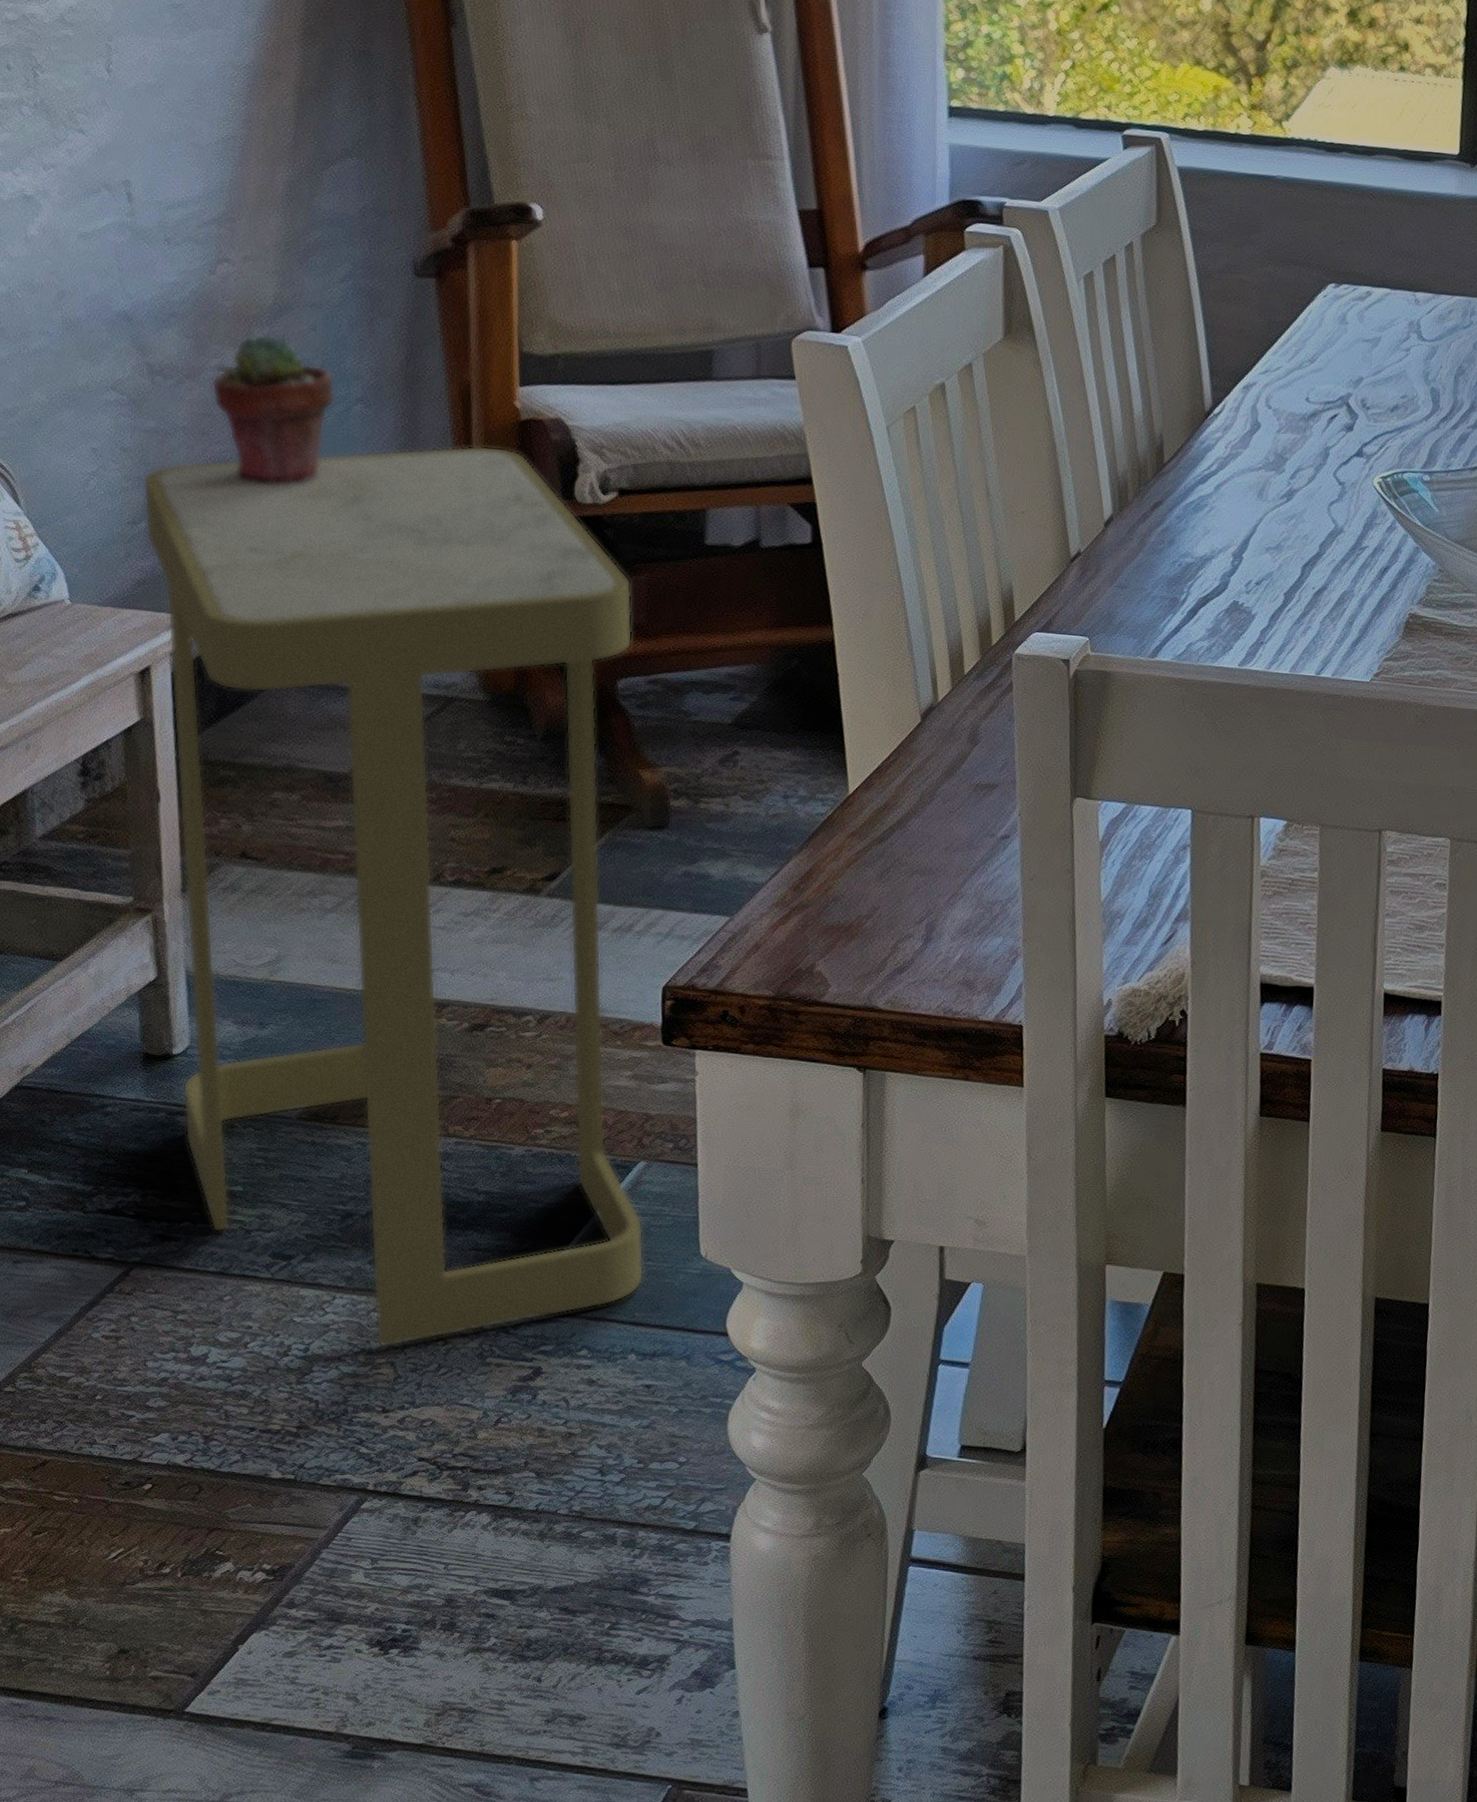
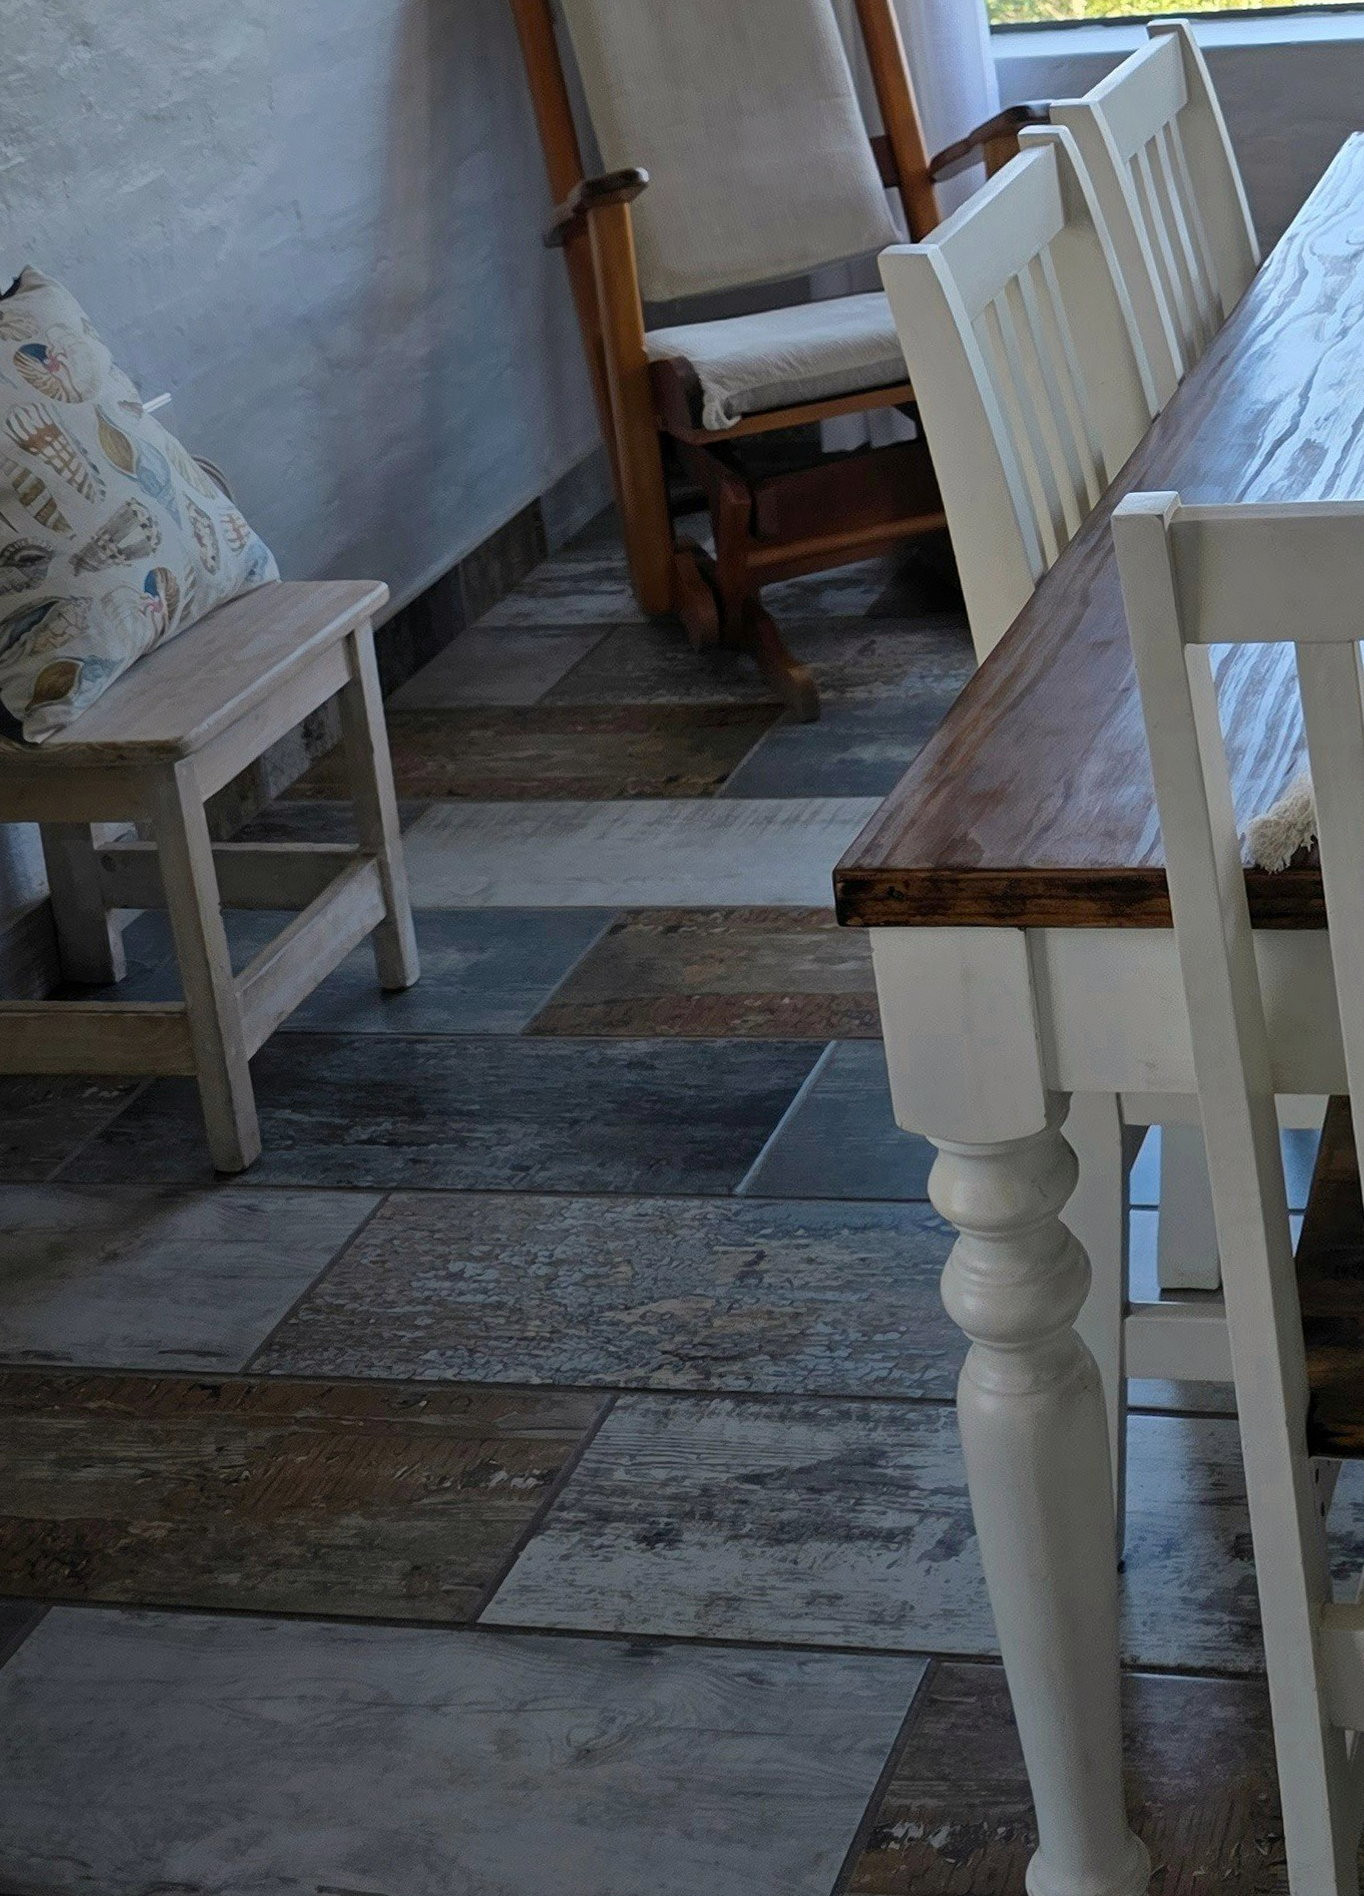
side table: present [142,445,644,1348] -> none [332,389,847,1247]
potted succulent: present [212,332,336,484] -> none [382,316,489,452]

